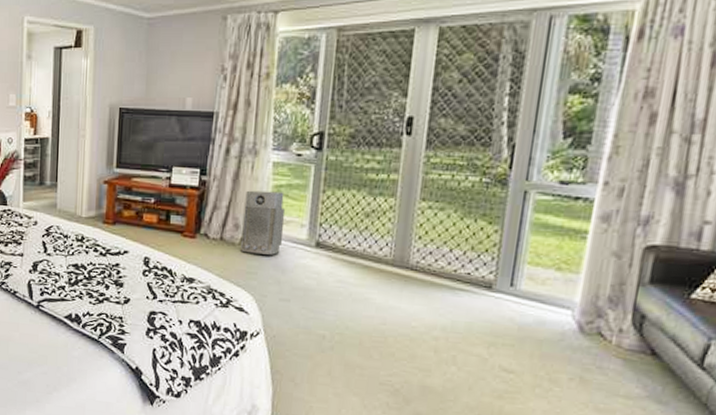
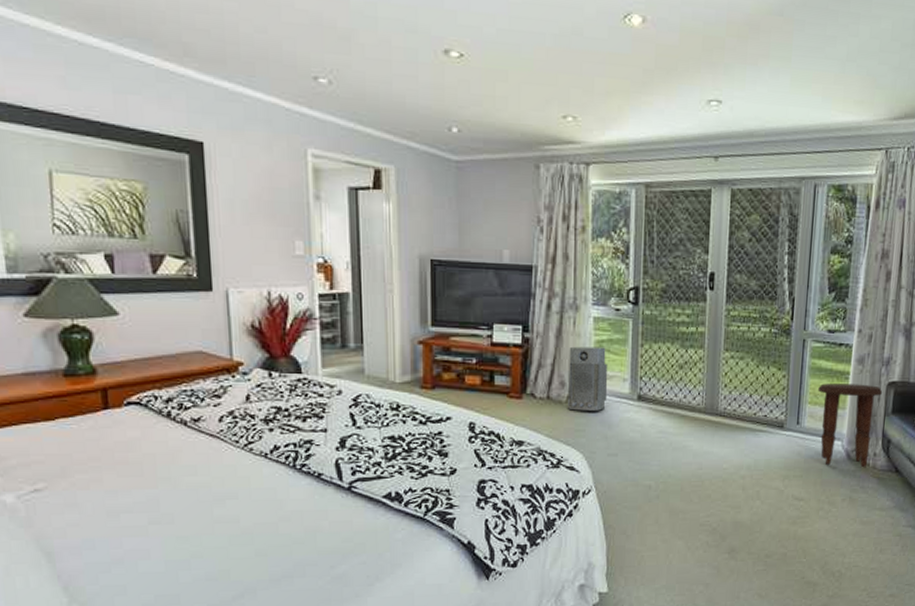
side table: none [541,242,637,345] -> present [818,383,883,468]

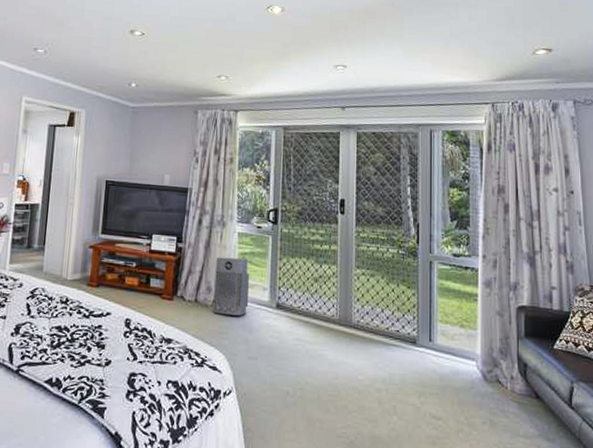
side table: present [818,383,883,468] -> none [448,303,513,391]

